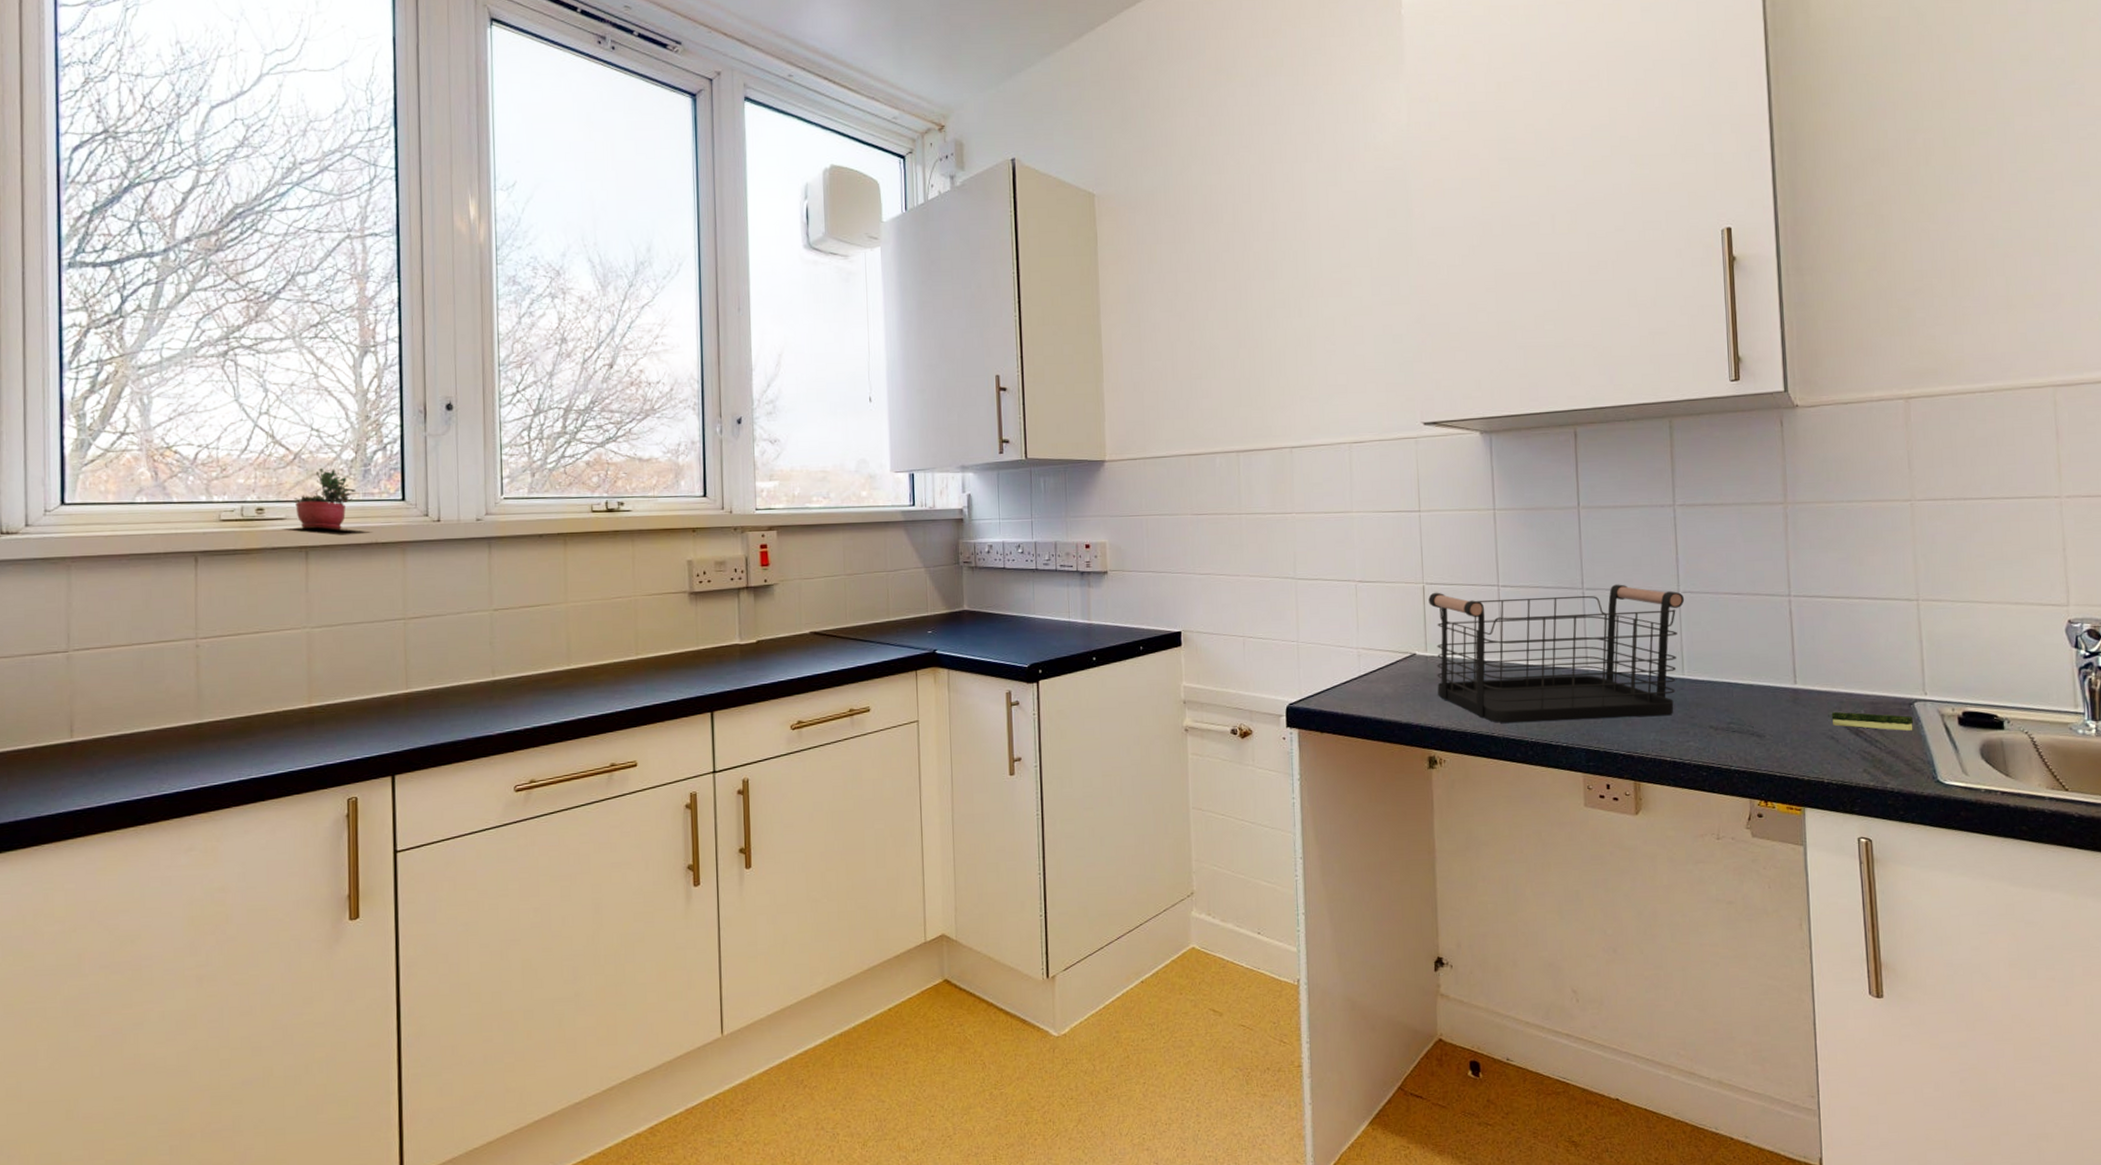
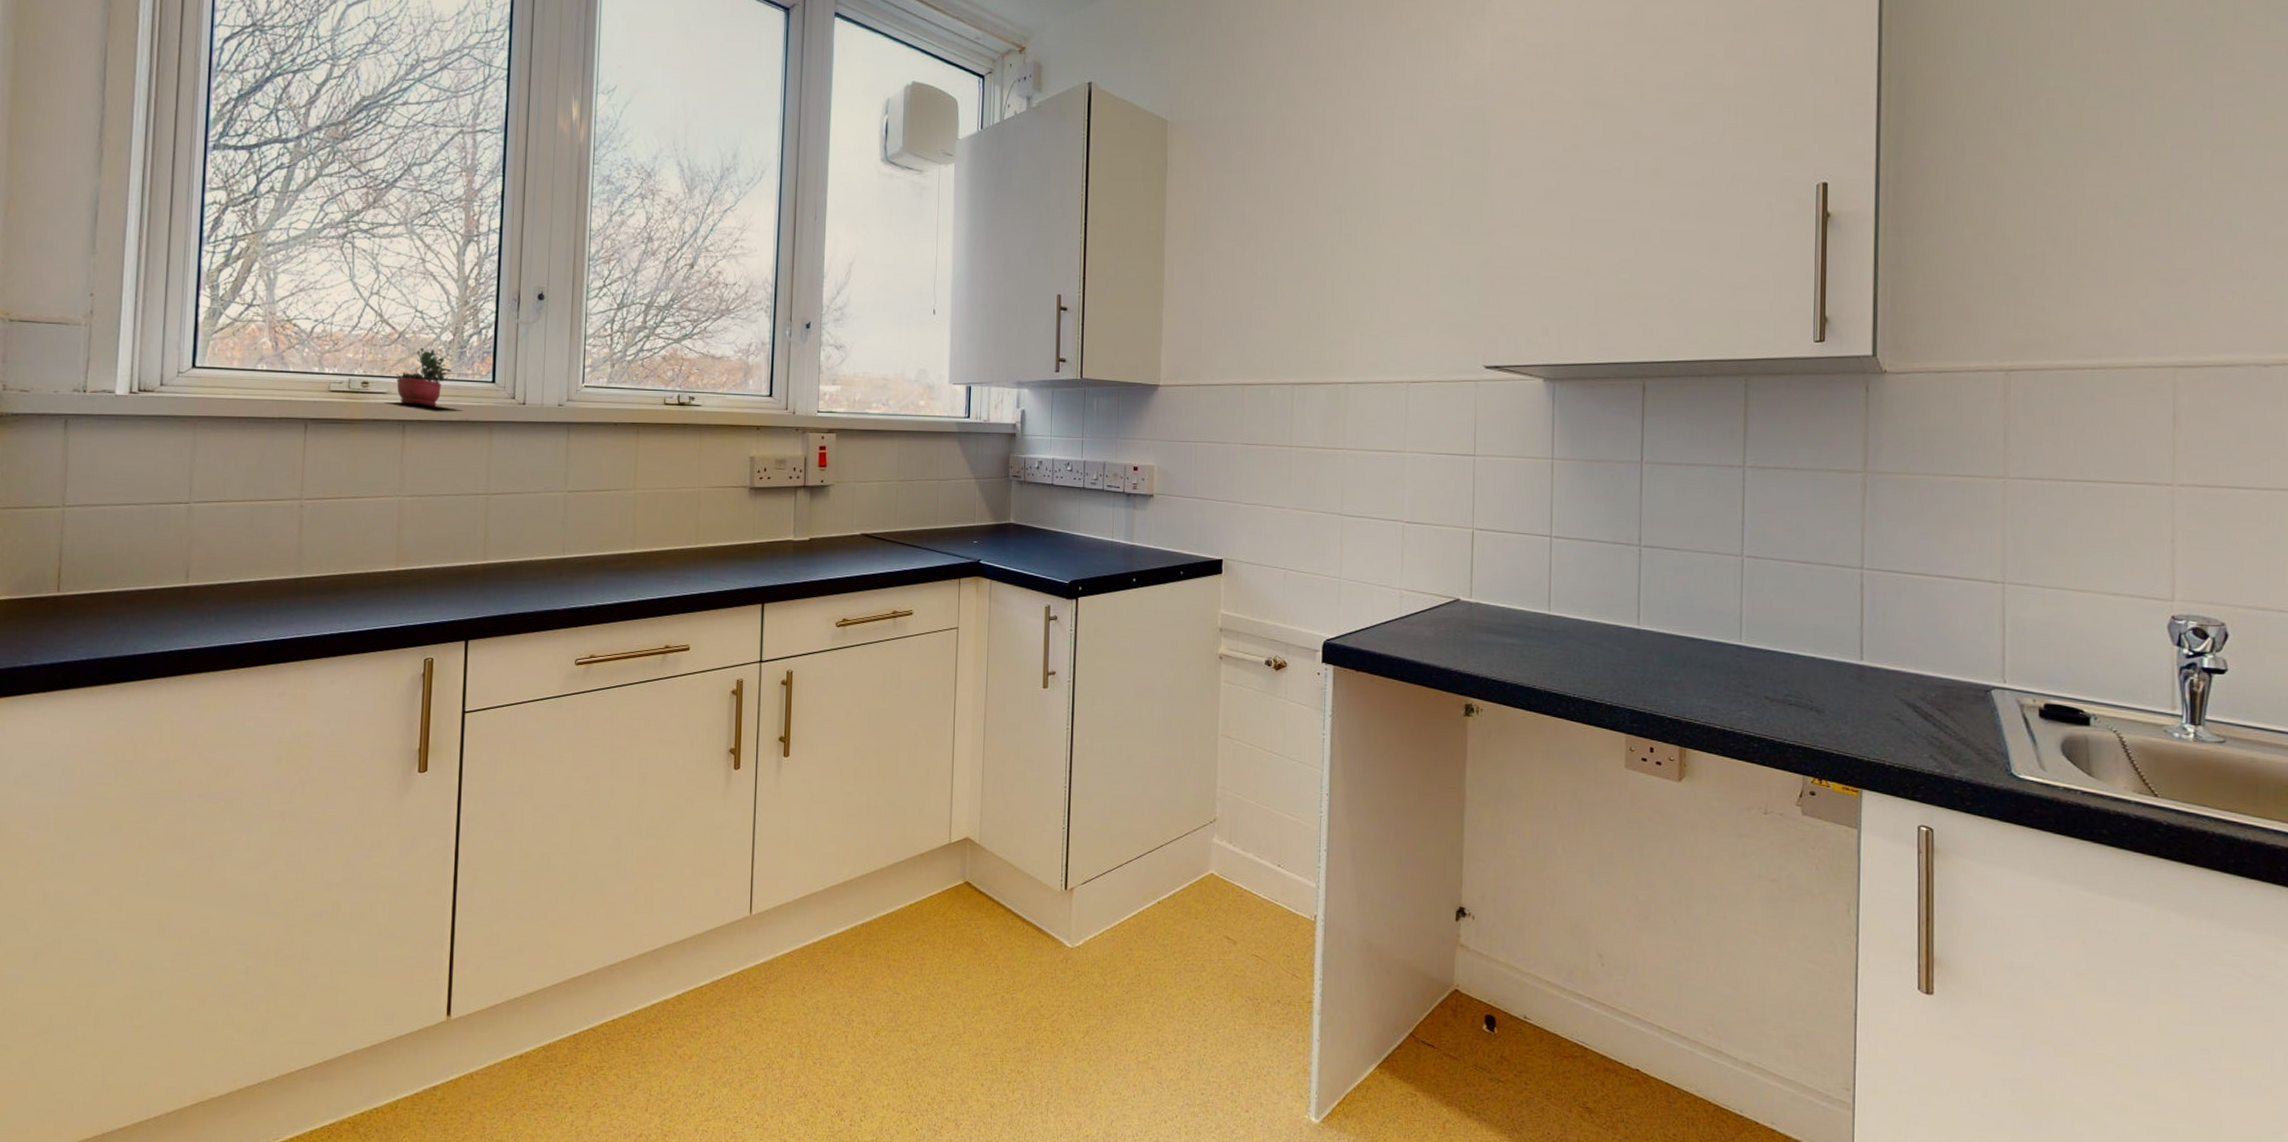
dish rack: present [1428,584,1685,724] -> none [1477,538,1748,682]
sponge: present [1831,711,1913,731] -> none [1898,692,1988,719]

